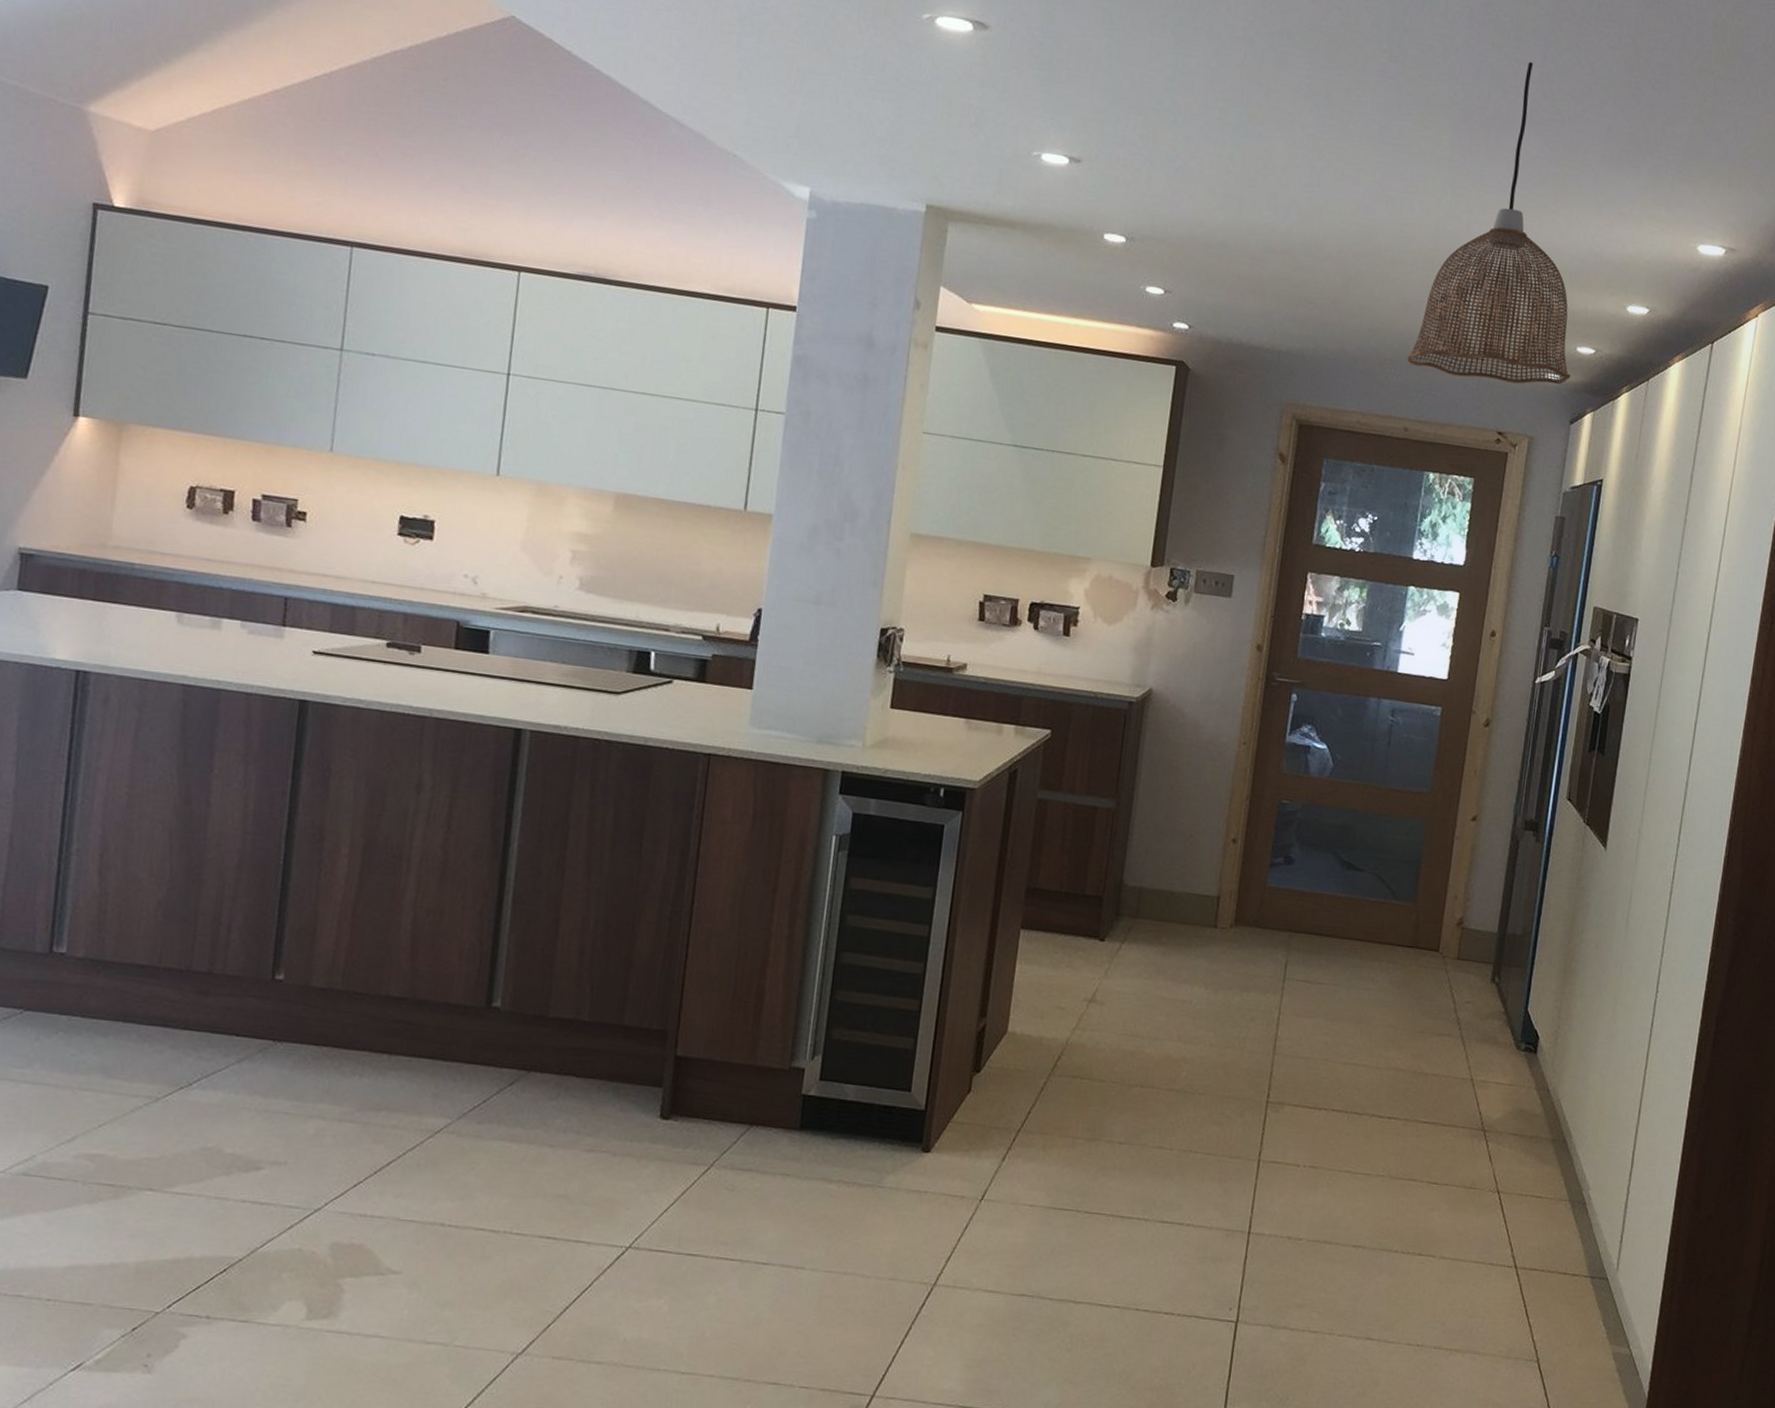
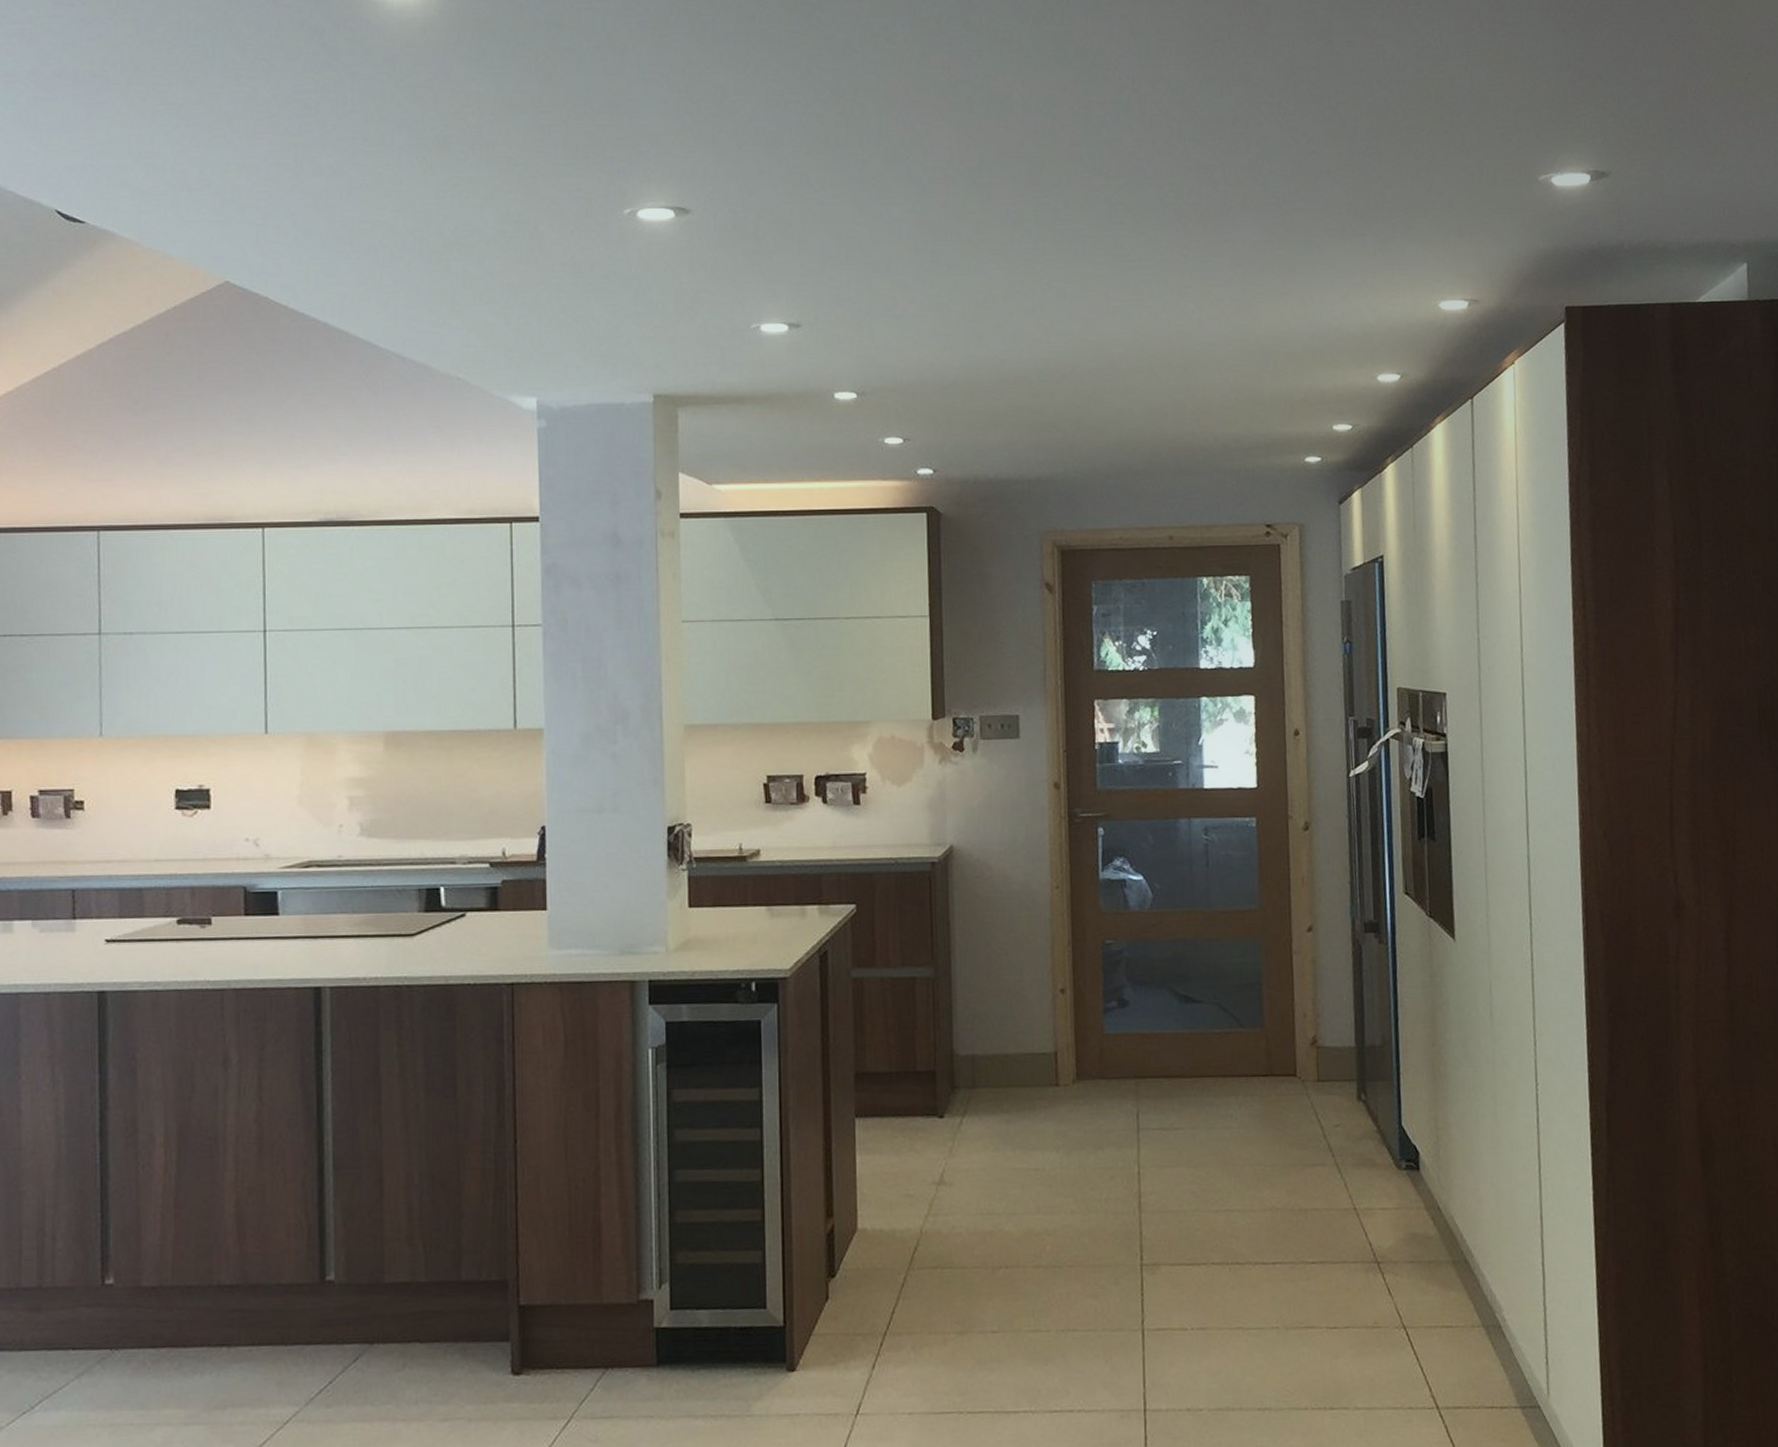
pendant lamp: present [1407,61,1571,385] -> none [1160,150,1332,475]

